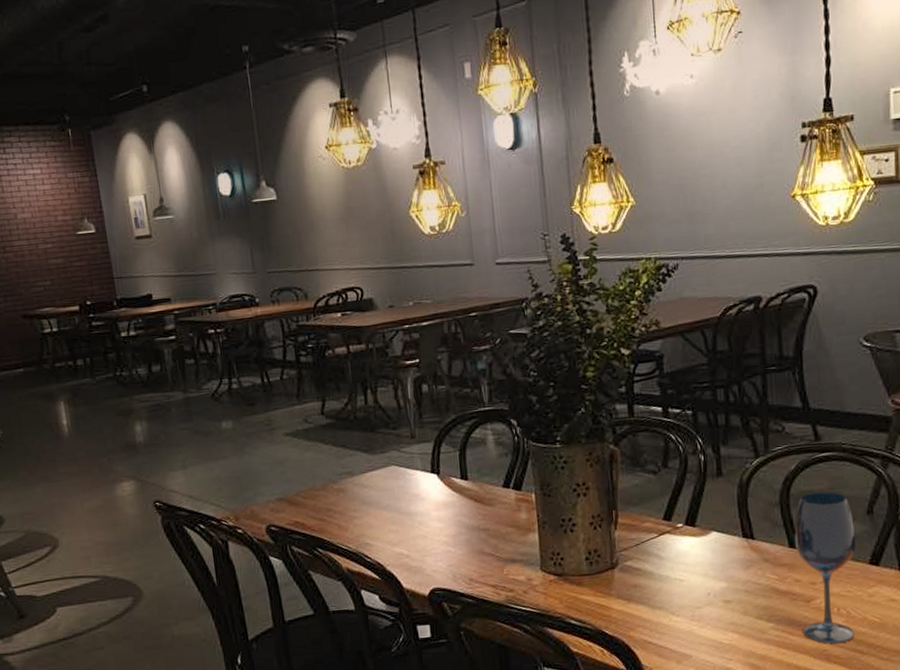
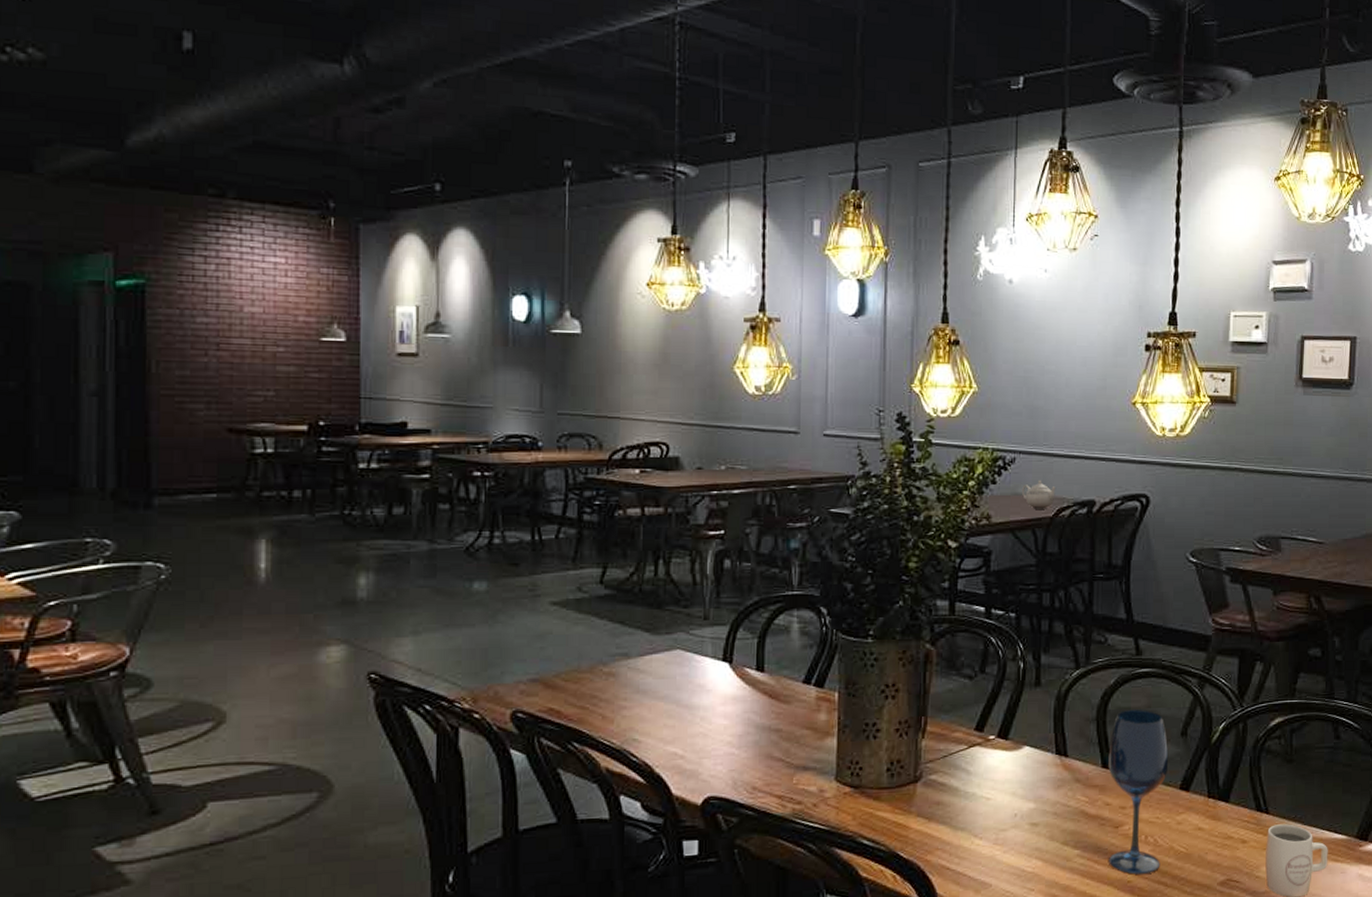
teapot: none [688,282,721,311] -> present [1022,479,1055,509]

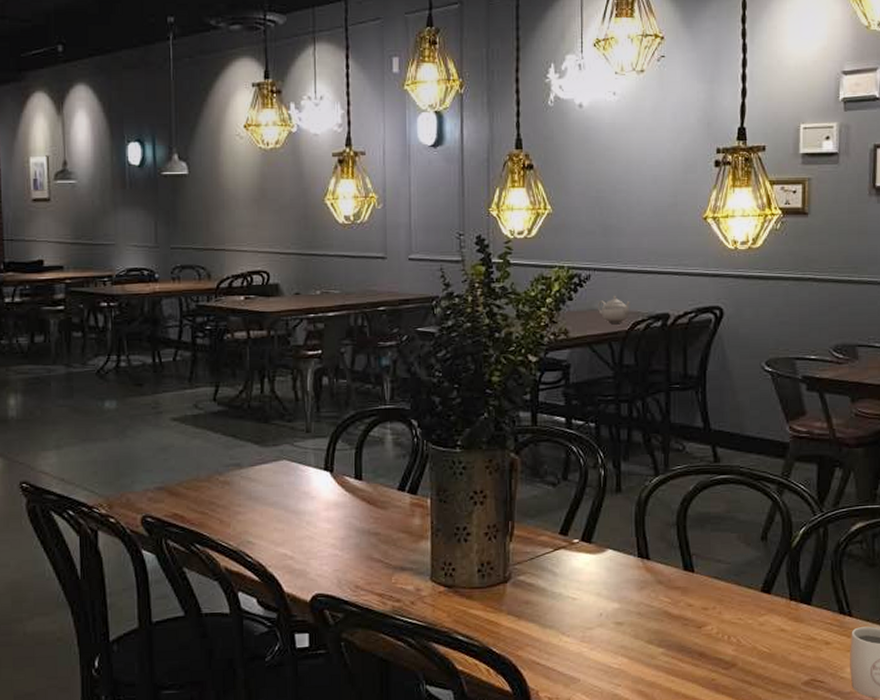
wineglass: present [1108,710,1169,875] -> none [689,515,749,673]

